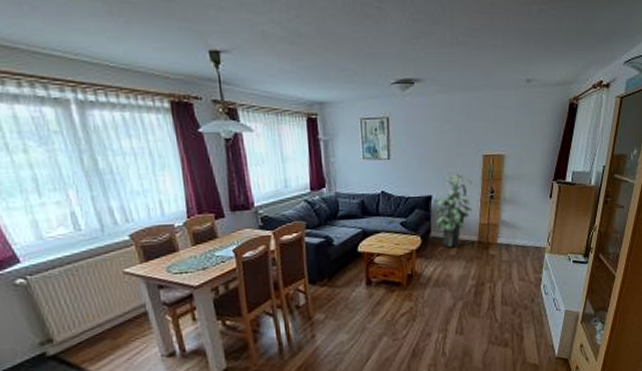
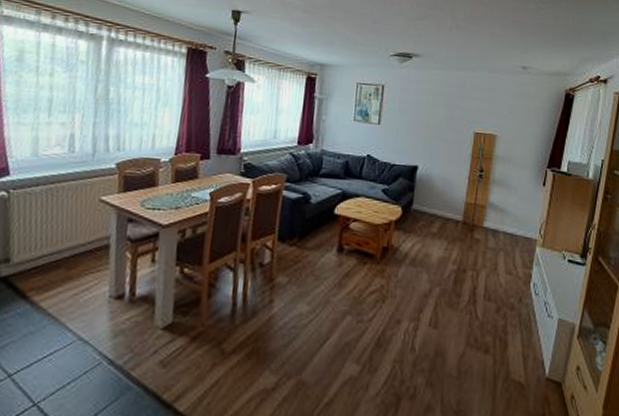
indoor plant: present [433,172,473,248] -> none [418,144,462,225]

